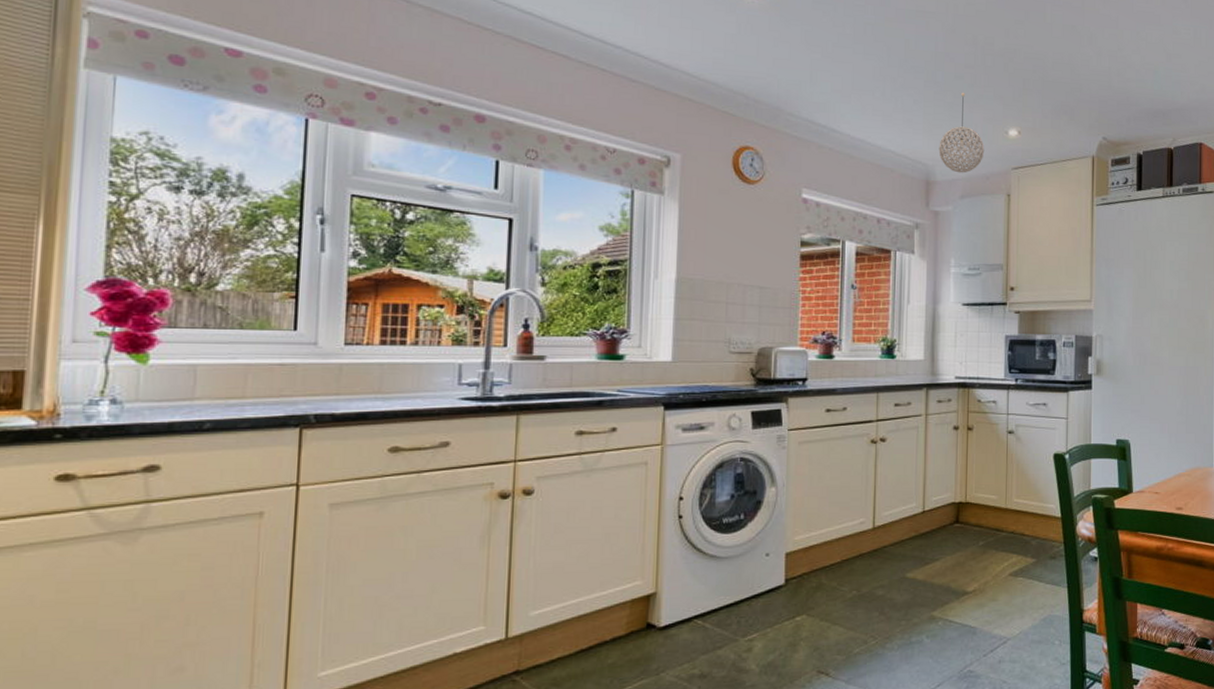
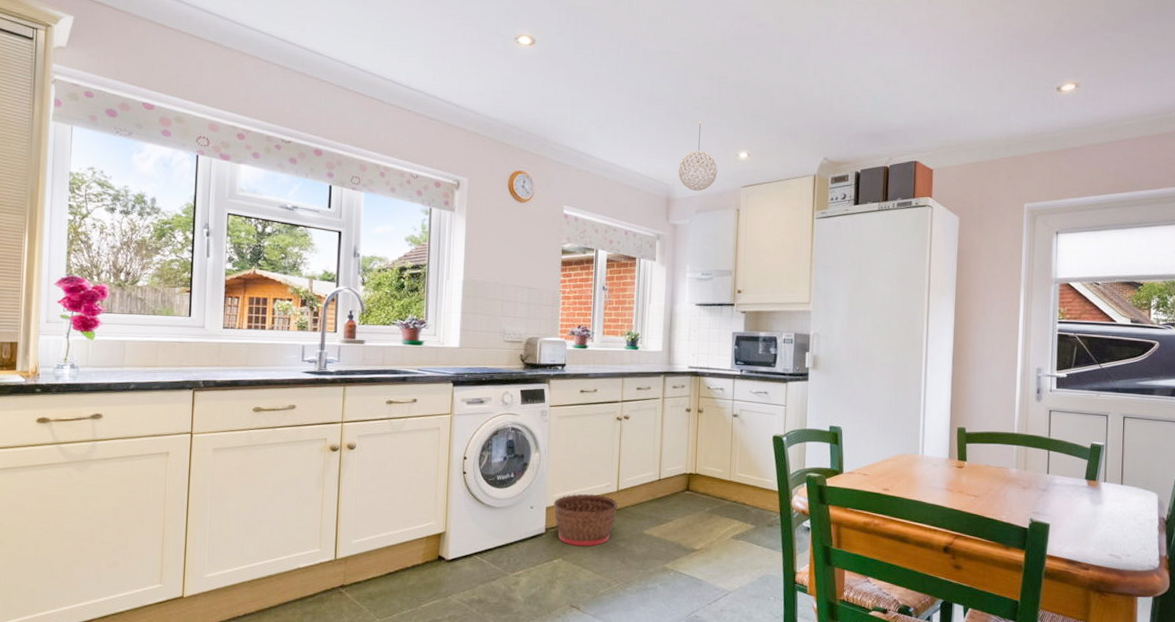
basket: none [795,533,874,599] -> present [553,493,618,547]

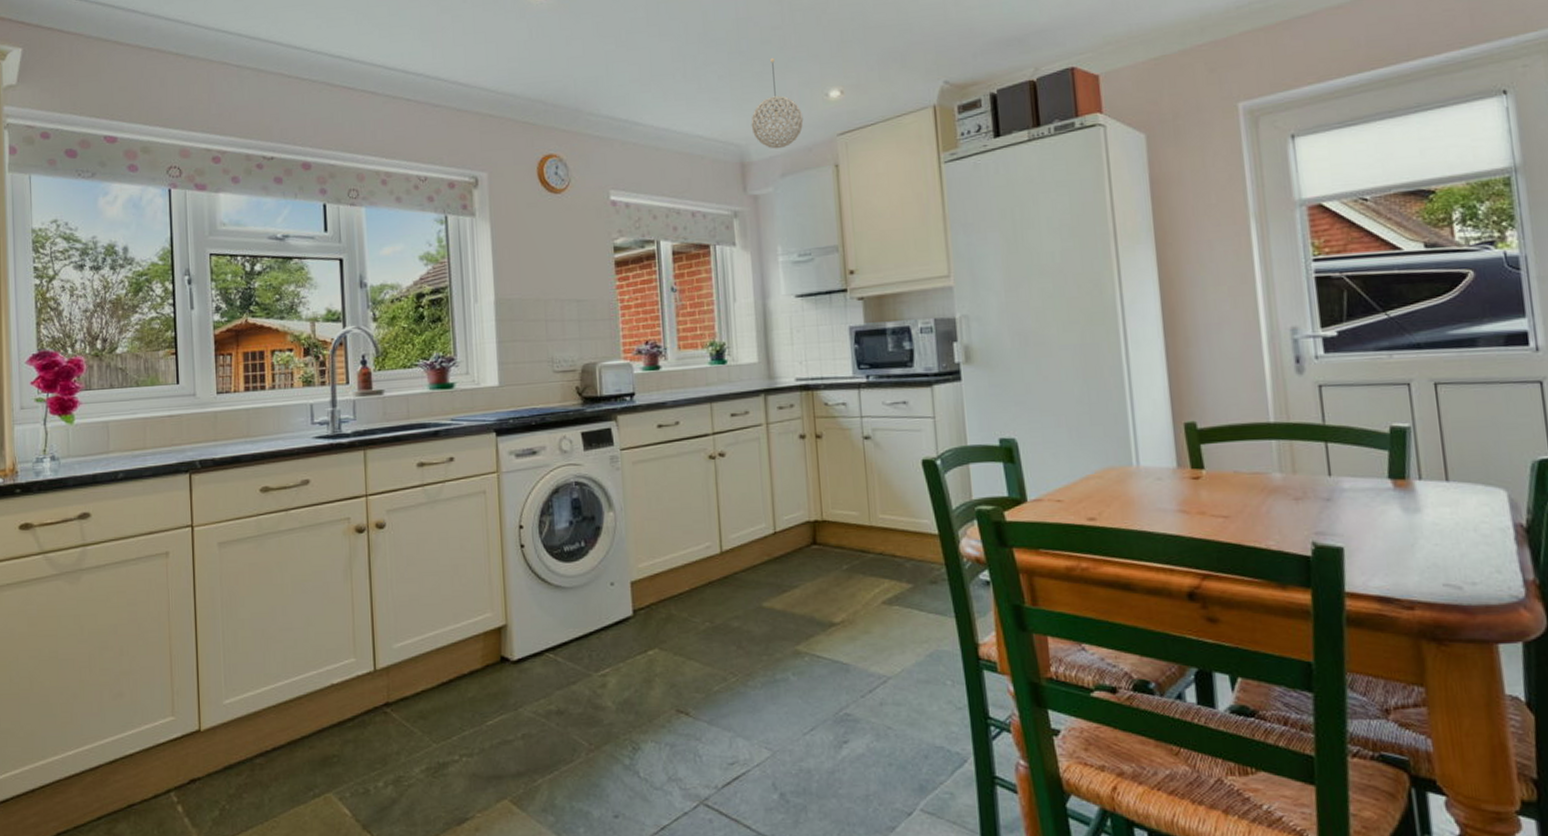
basket: present [553,493,618,547] -> none [639,559,724,631]

